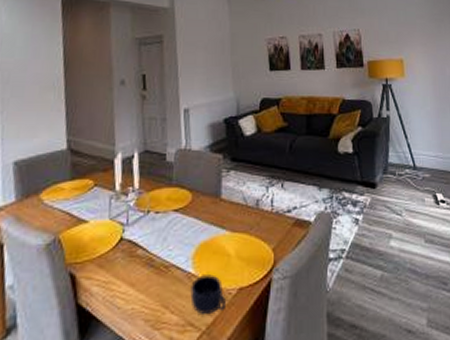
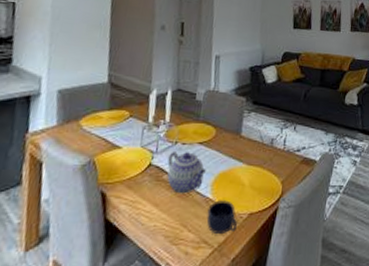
teapot: none [141,222,185,271] -> present [167,152,206,194]

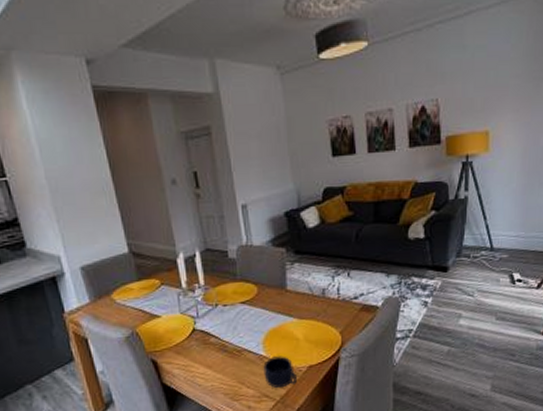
teapot: present [167,152,206,194] -> none [211,313,254,355]

